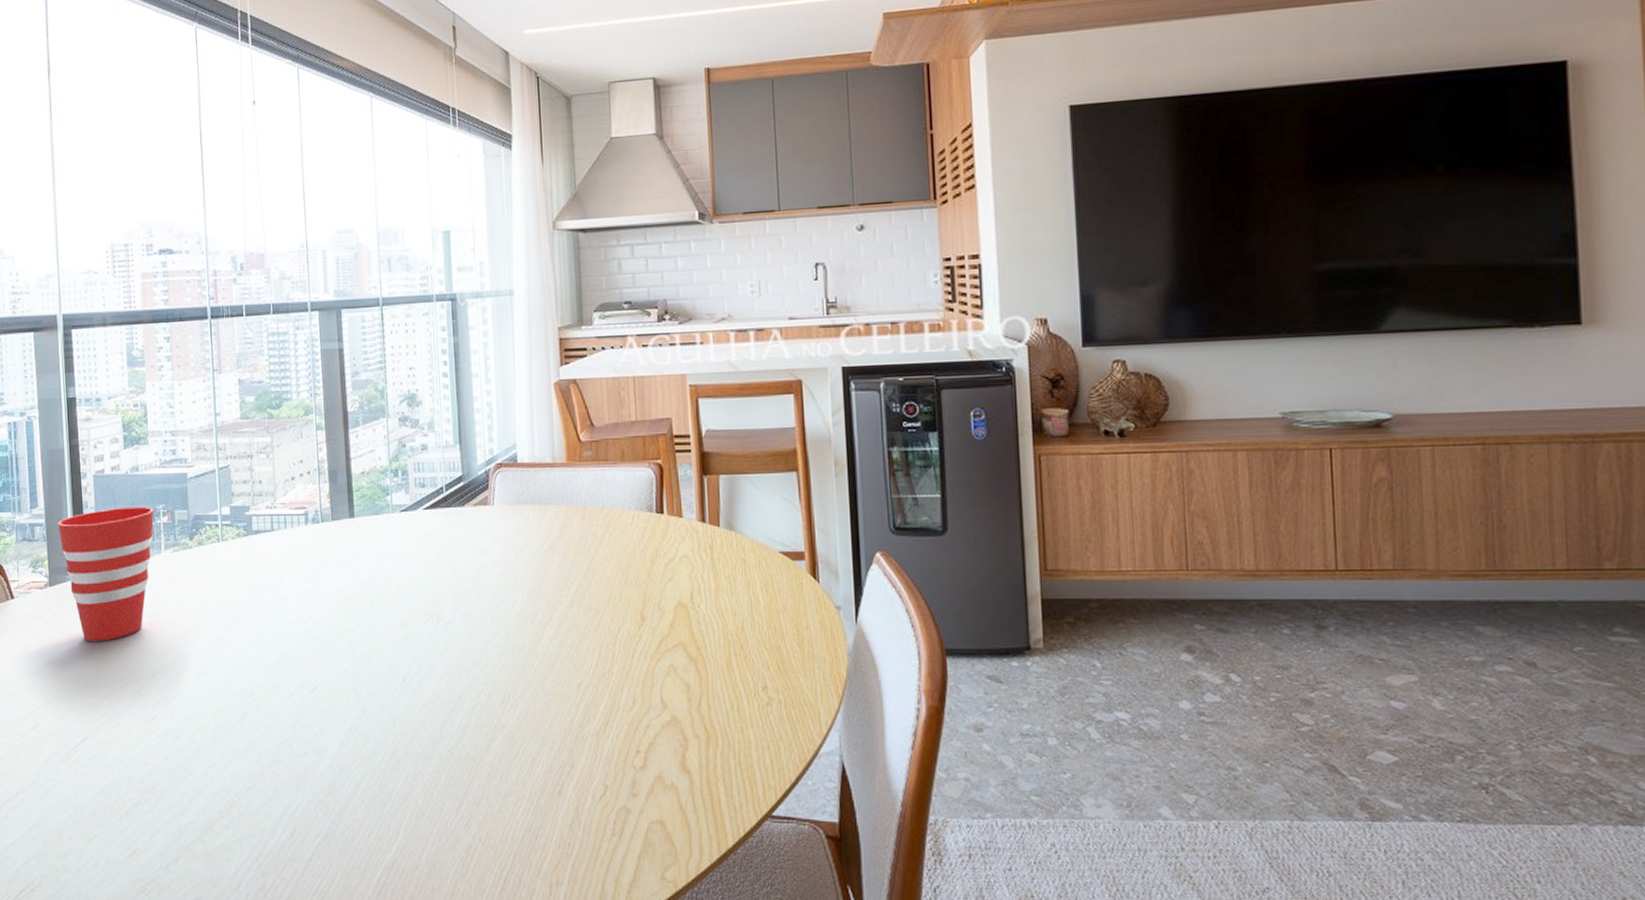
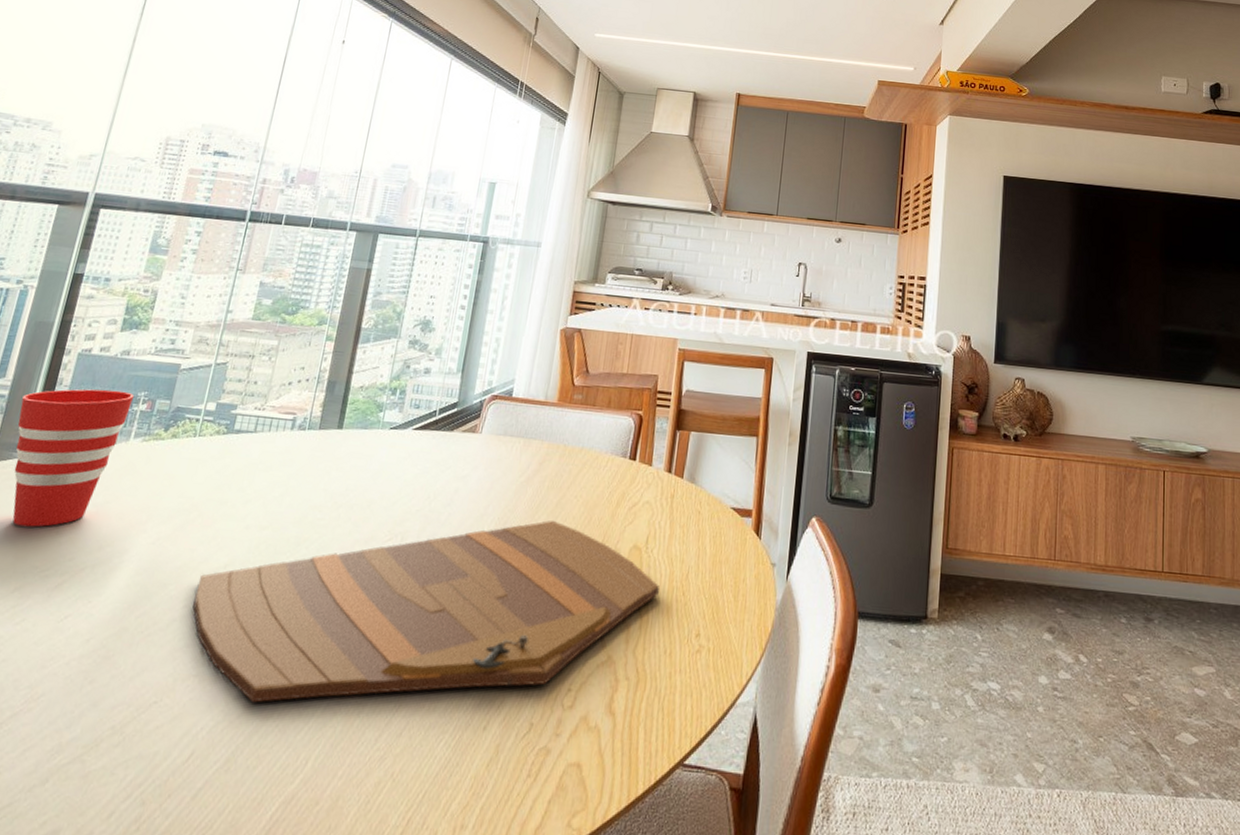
cutting board: none [258,586,714,783] -> present [192,521,659,703]

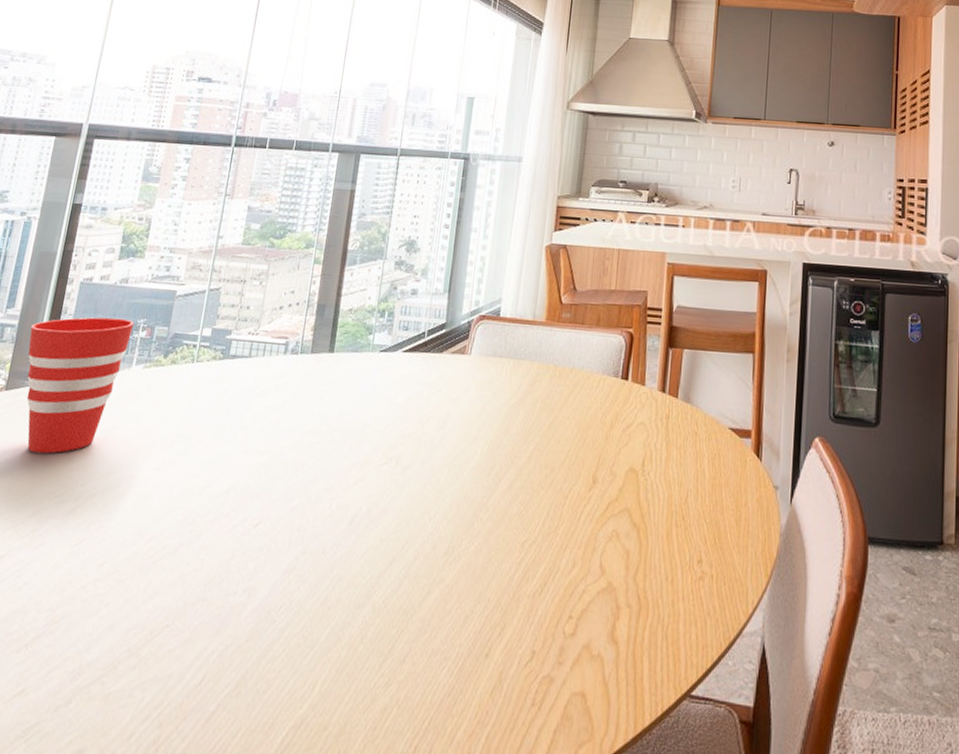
cutting board: present [192,521,659,703] -> none [198,443,658,627]

